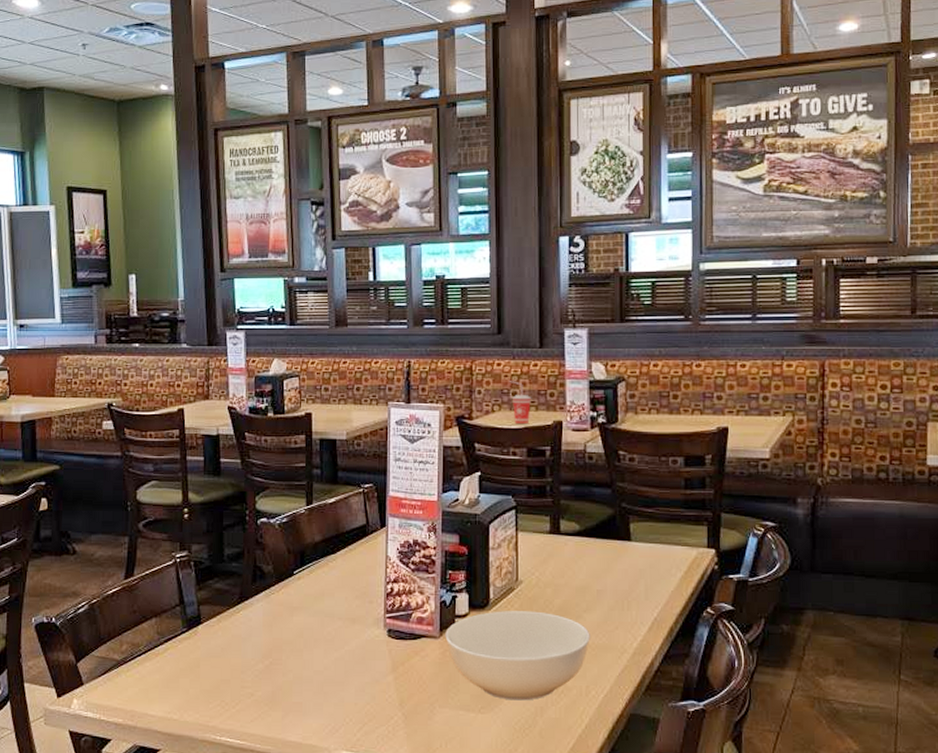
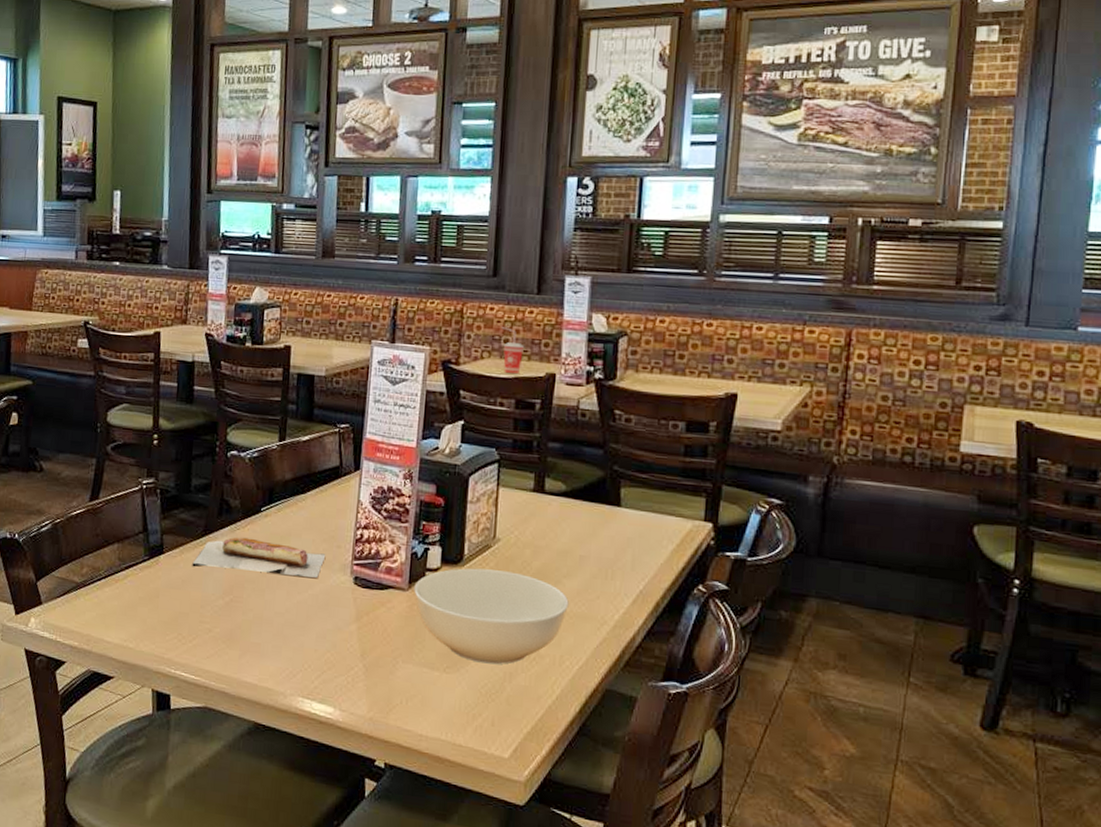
sandwich: none [230,601,359,635] -> present [192,537,326,578]

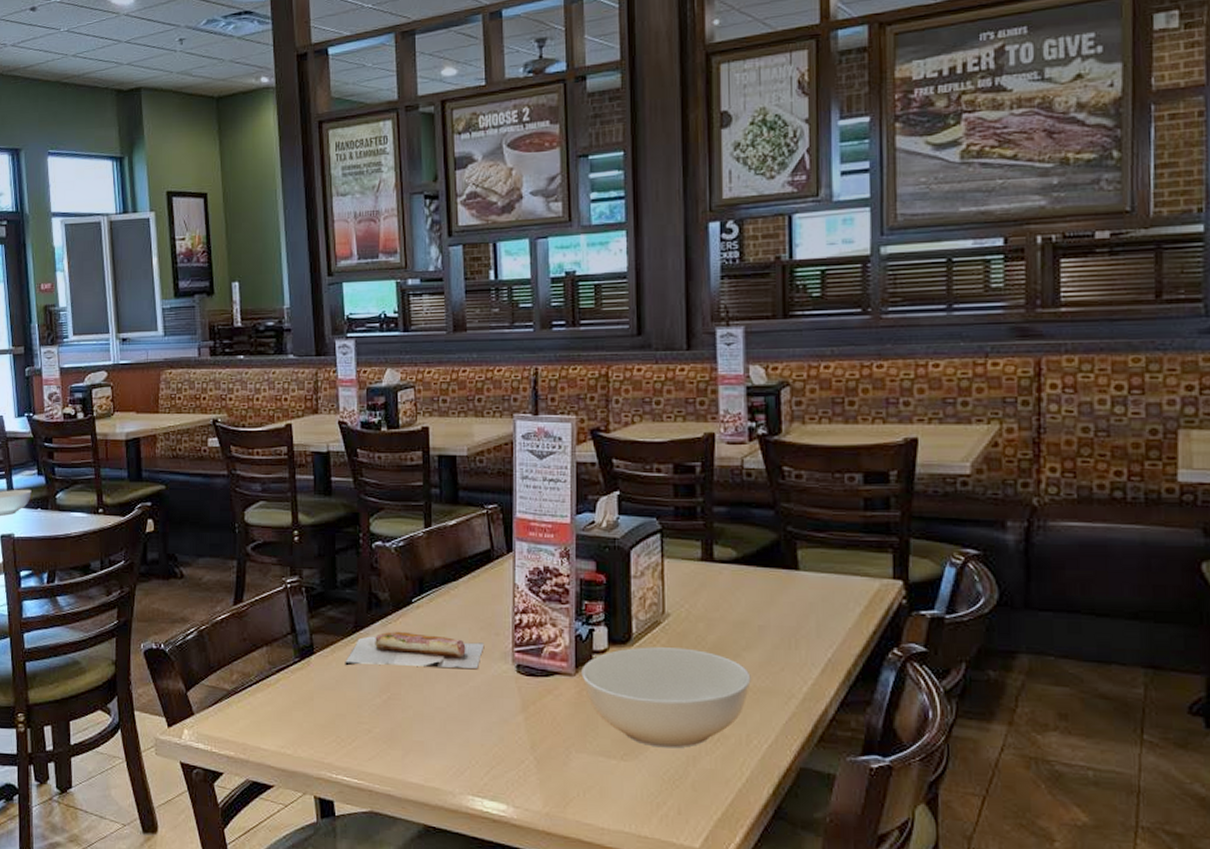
beverage cup: present [501,327,525,373] -> none [651,388,679,436]

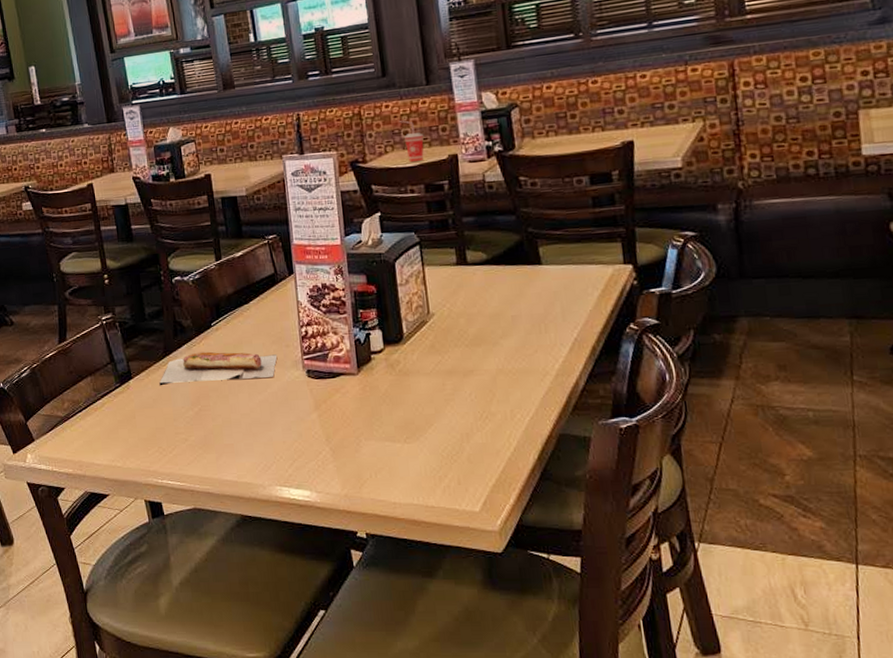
bowl: present [581,647,751,748] -> none [363,341,510,429]
beverage cup: none [651,388,679,436] -> present [399,120,424,162]

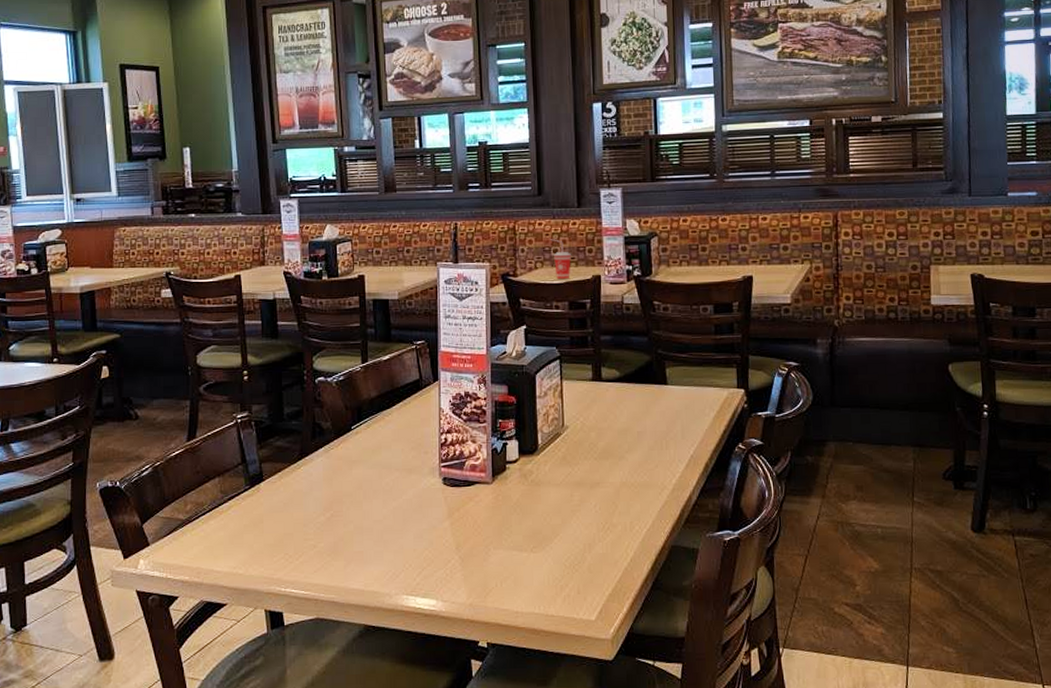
sandwich: present [159,351,278,386] -> none [292,455,415,490]

